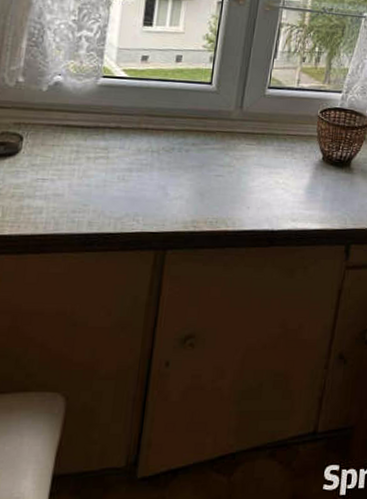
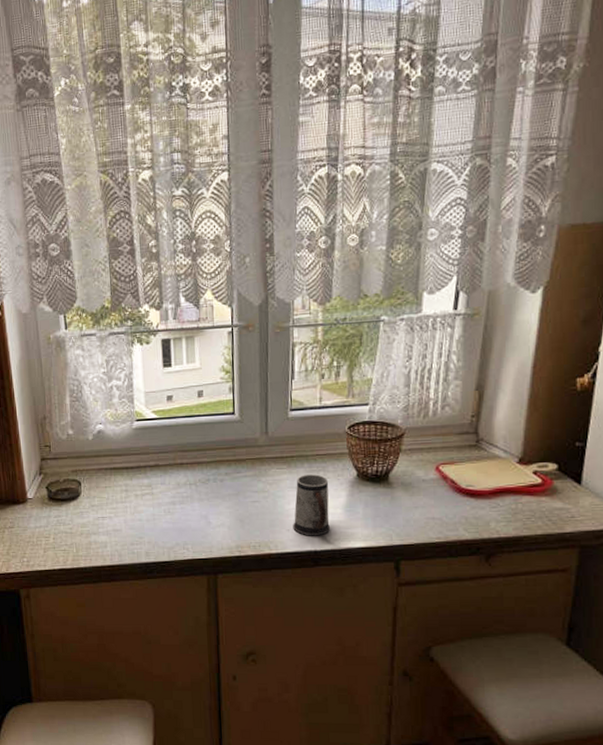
mug: none [253,153,295,216] -> present [293,474,331,536]

